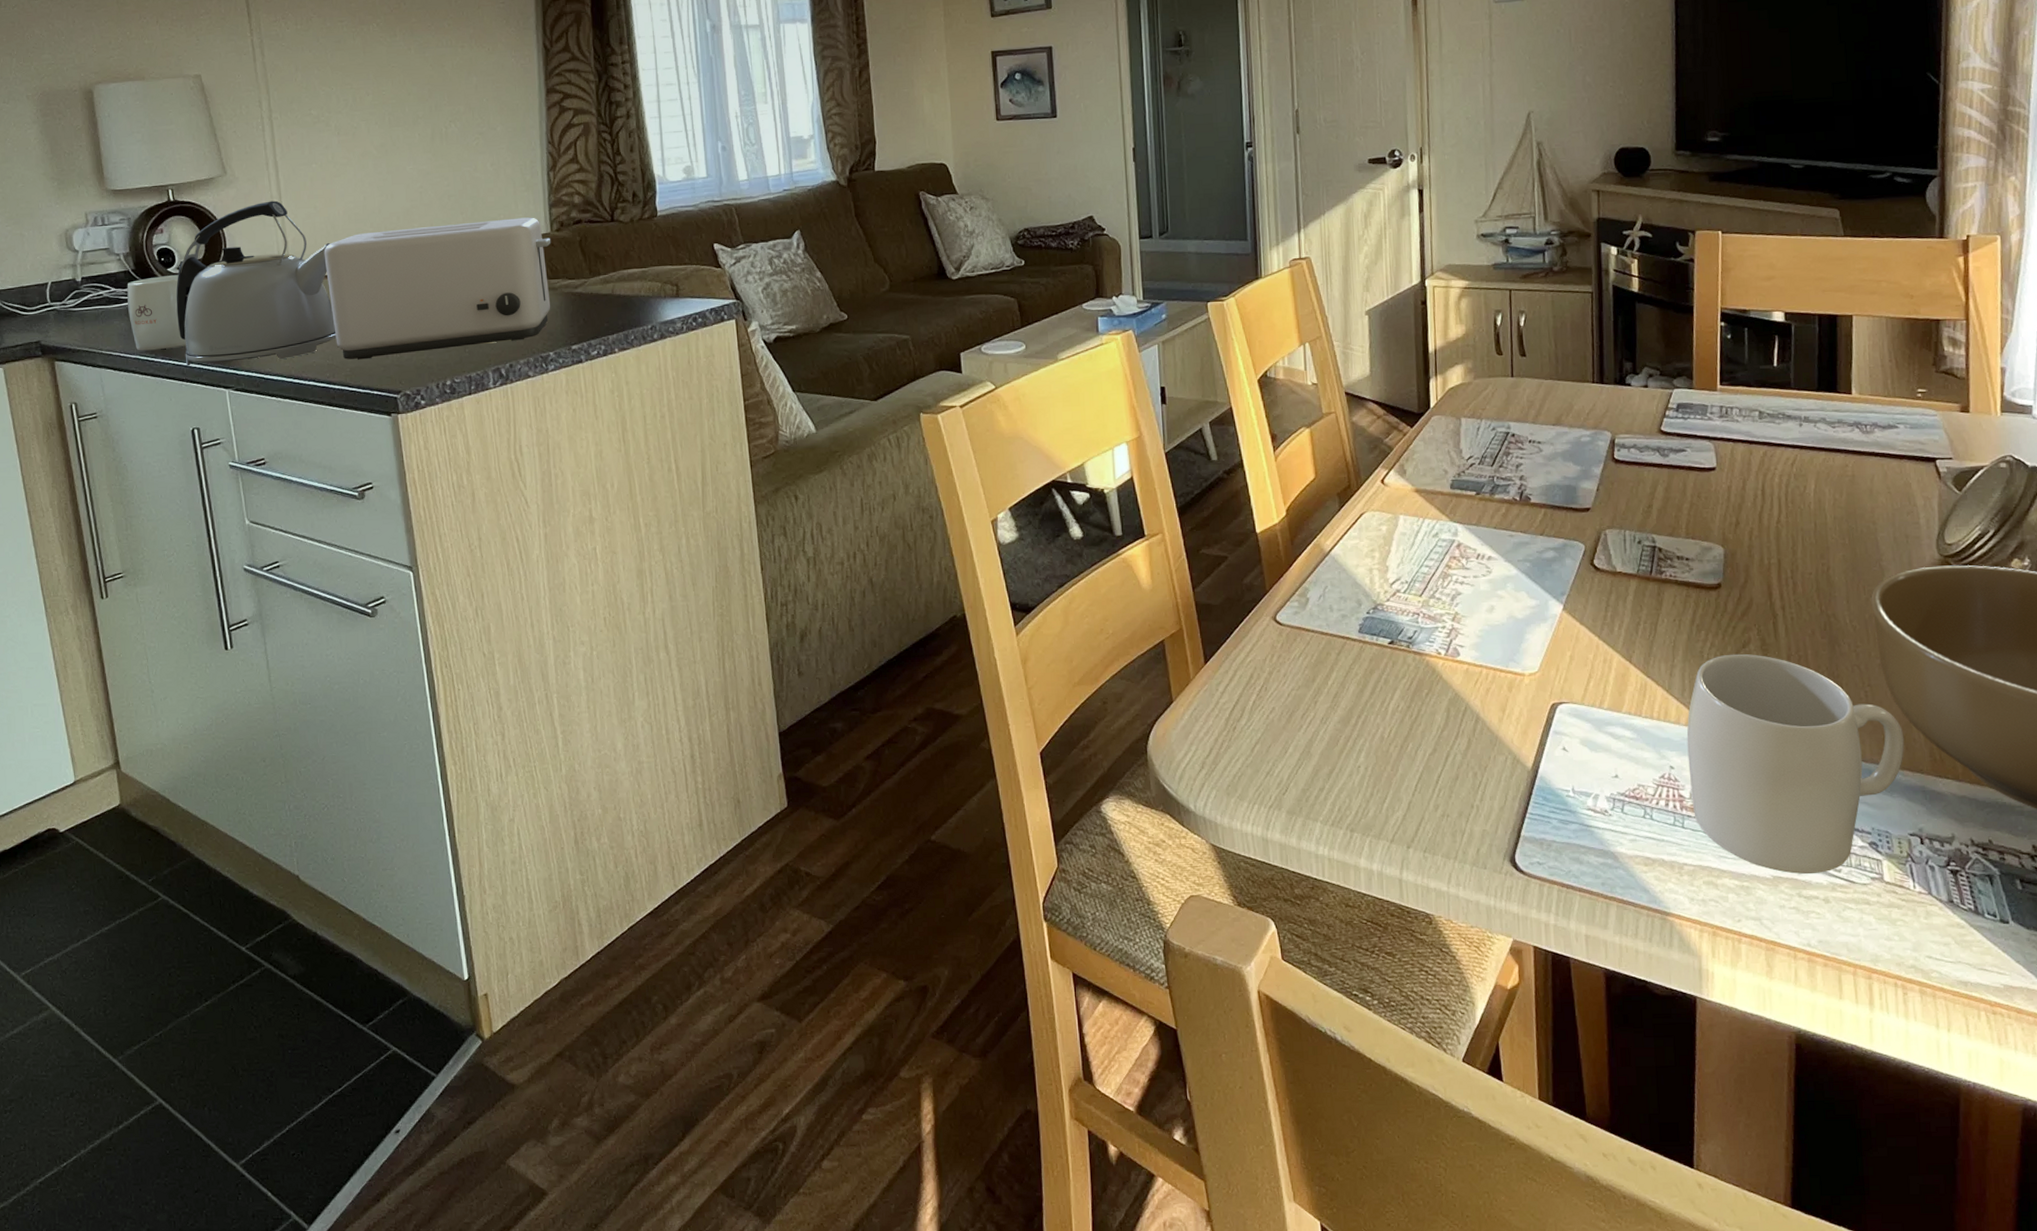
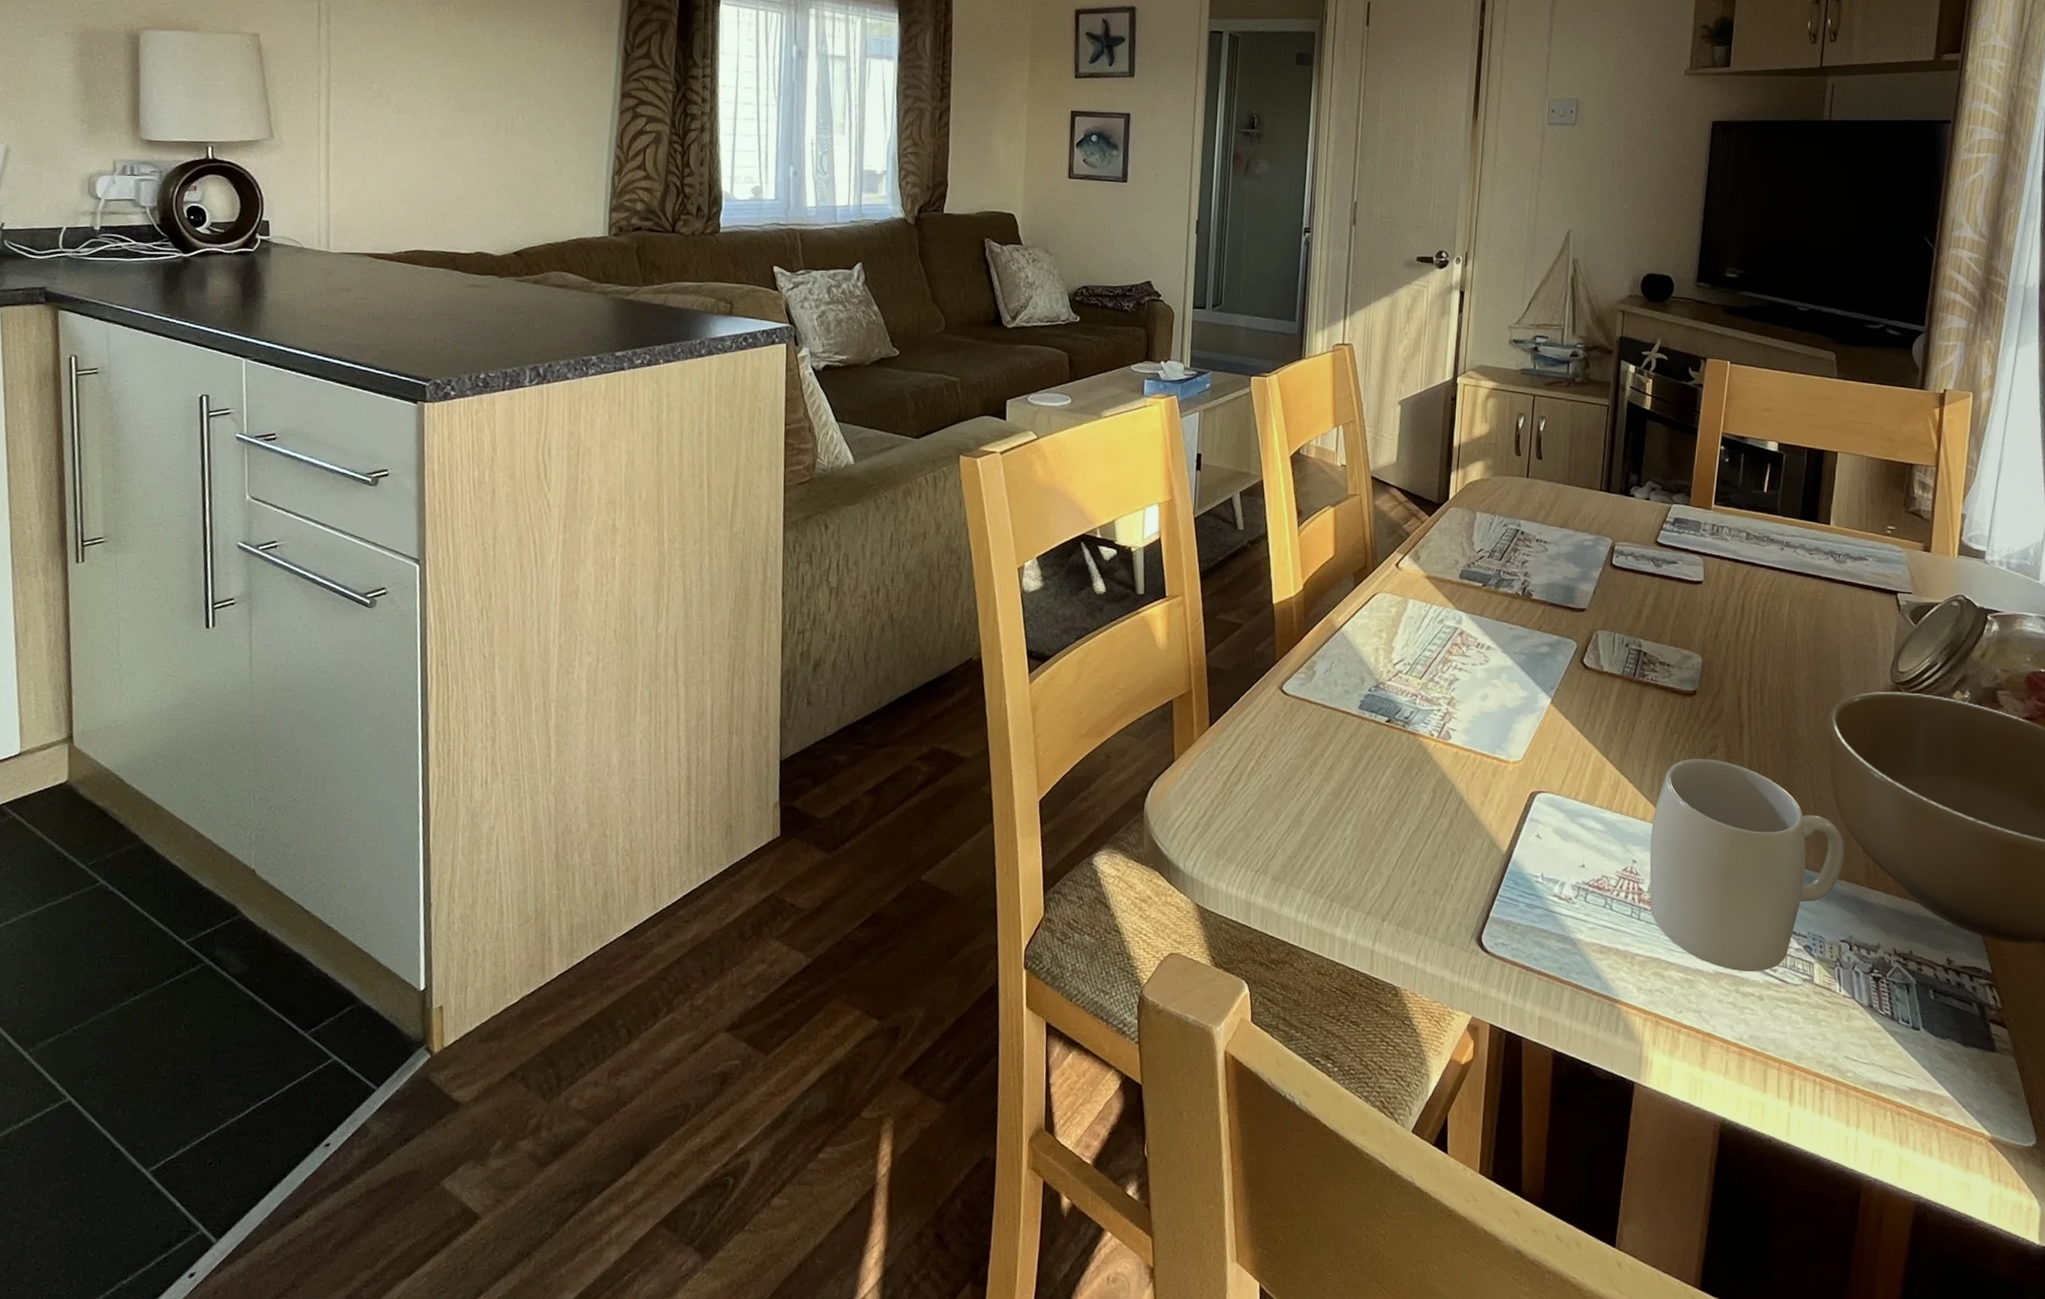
mug: present [127,275,186,351] -> none [147,234,208,311]
kettle: present [176,200,337,366] -> none [199,171,376,334]
toaster: present [324,217,552,360] -> none [367,214,608,343]

